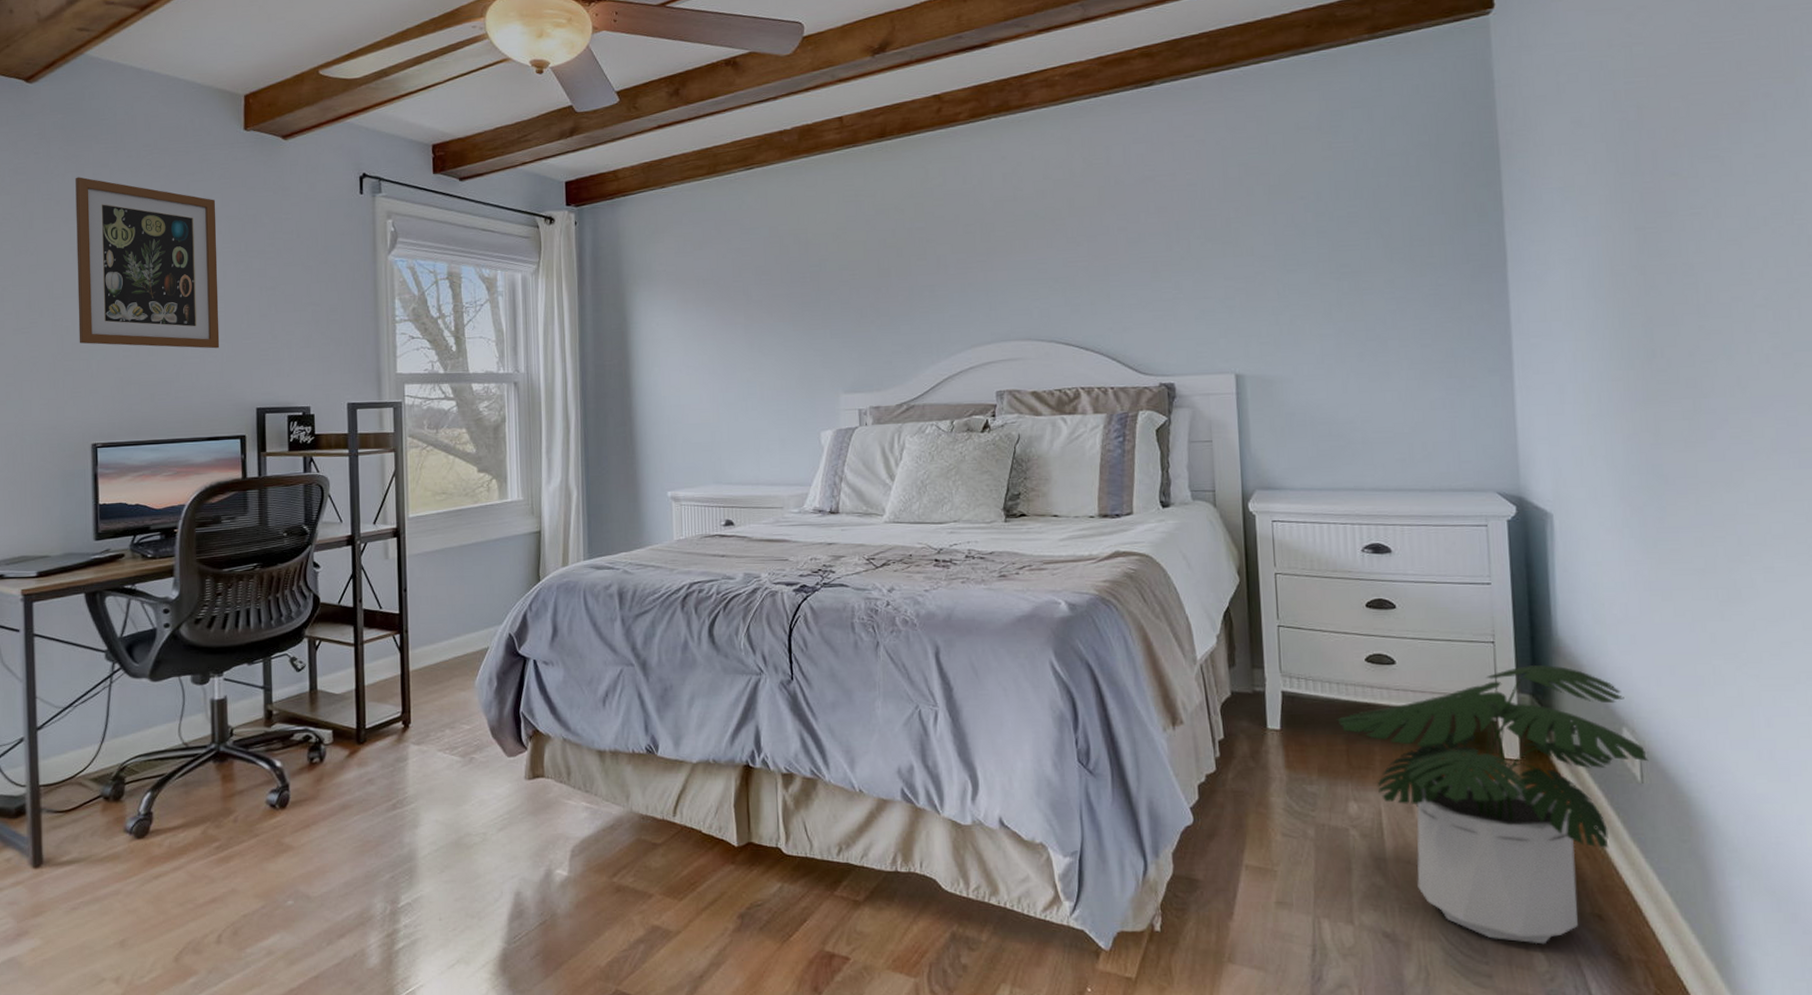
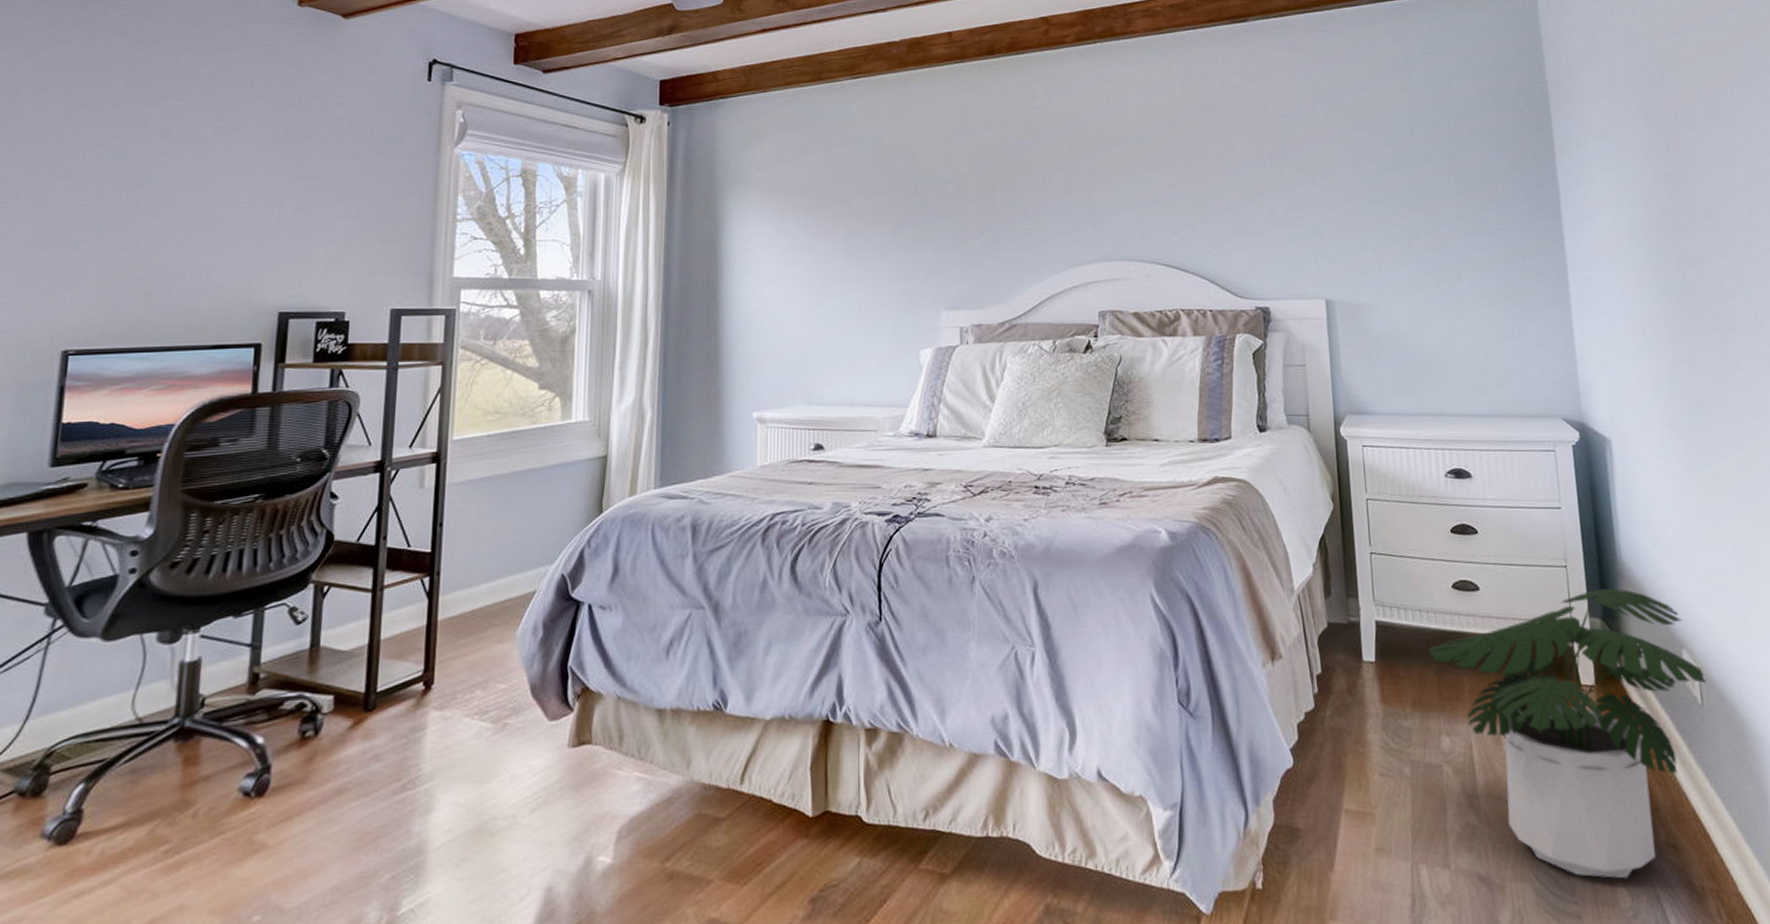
wall art: present [75,177,220,349] -> none [61,44,255,244]

